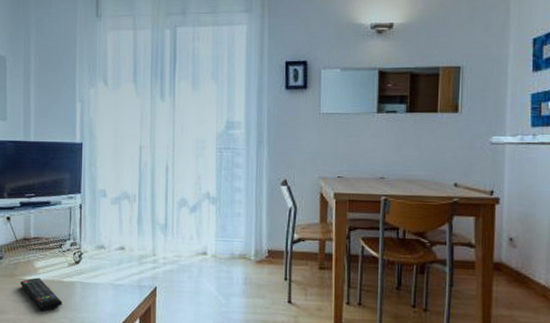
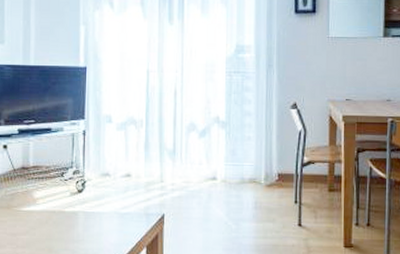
remote control: present [20,277,62,311] -> none [17,208,64,243]

